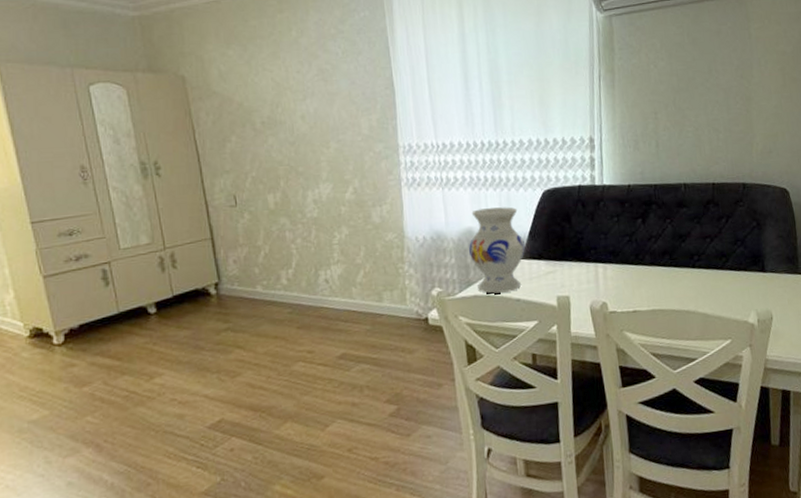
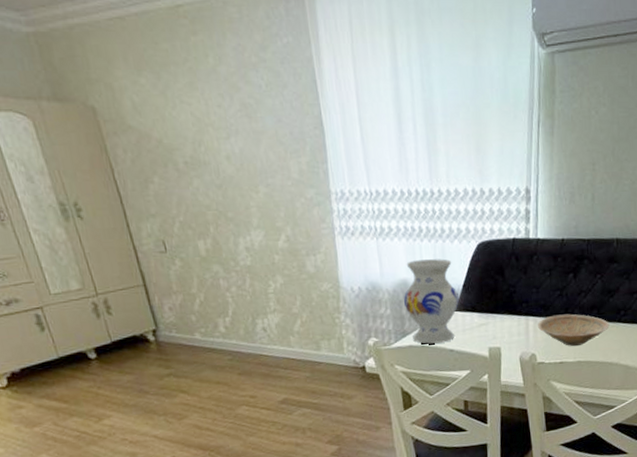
bowl: none [607,260,683,294] -> present [537,314,610,347]

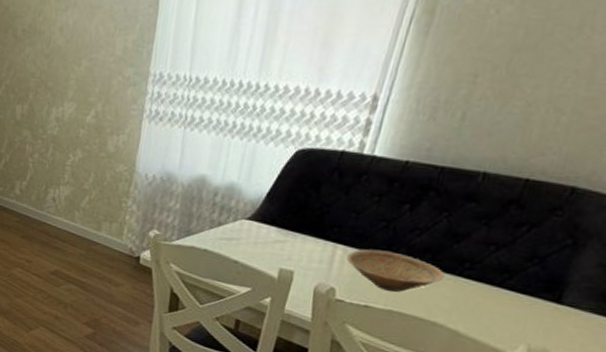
vase: present [403,259,459,344] -> none [196,157,261,252]

